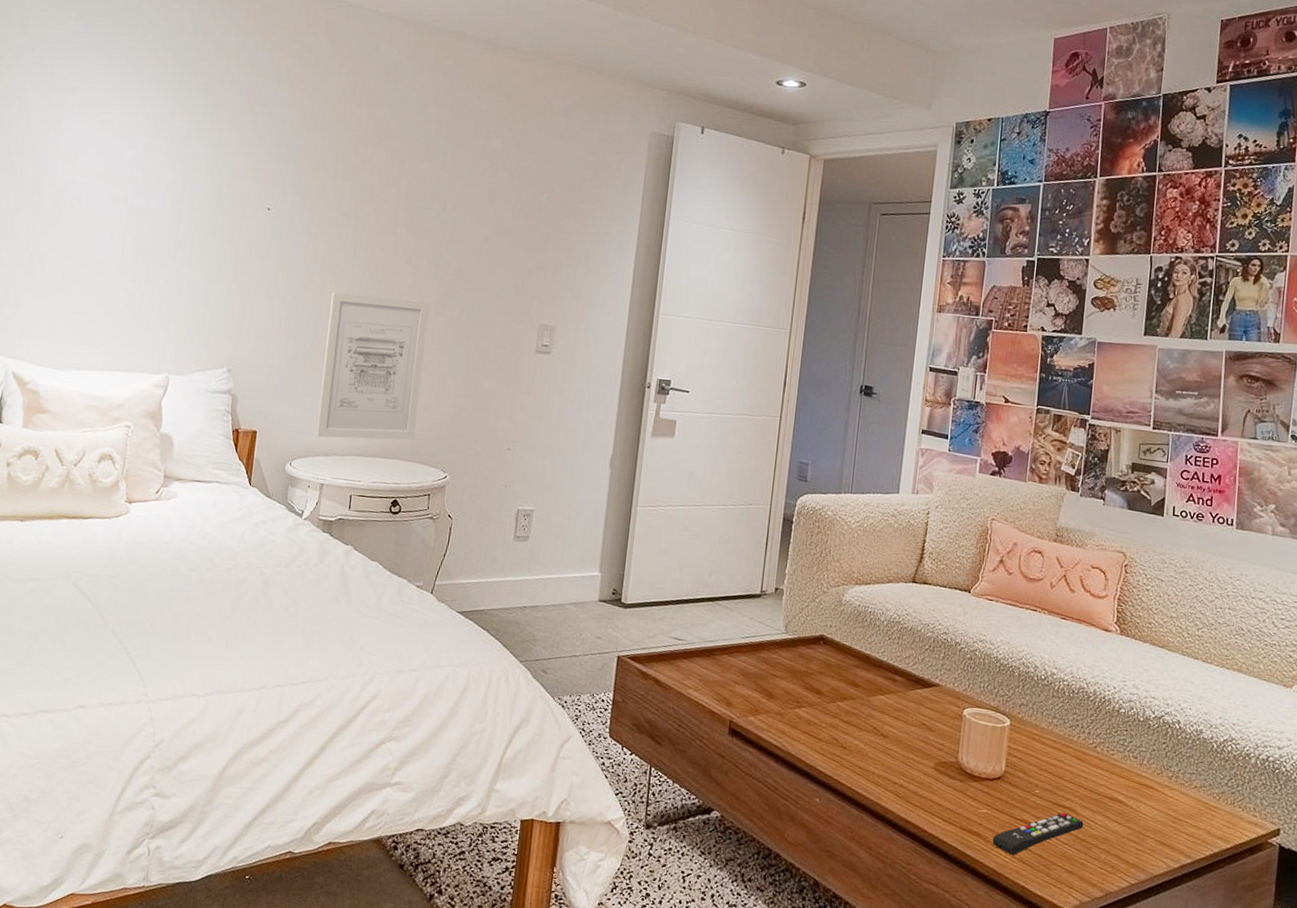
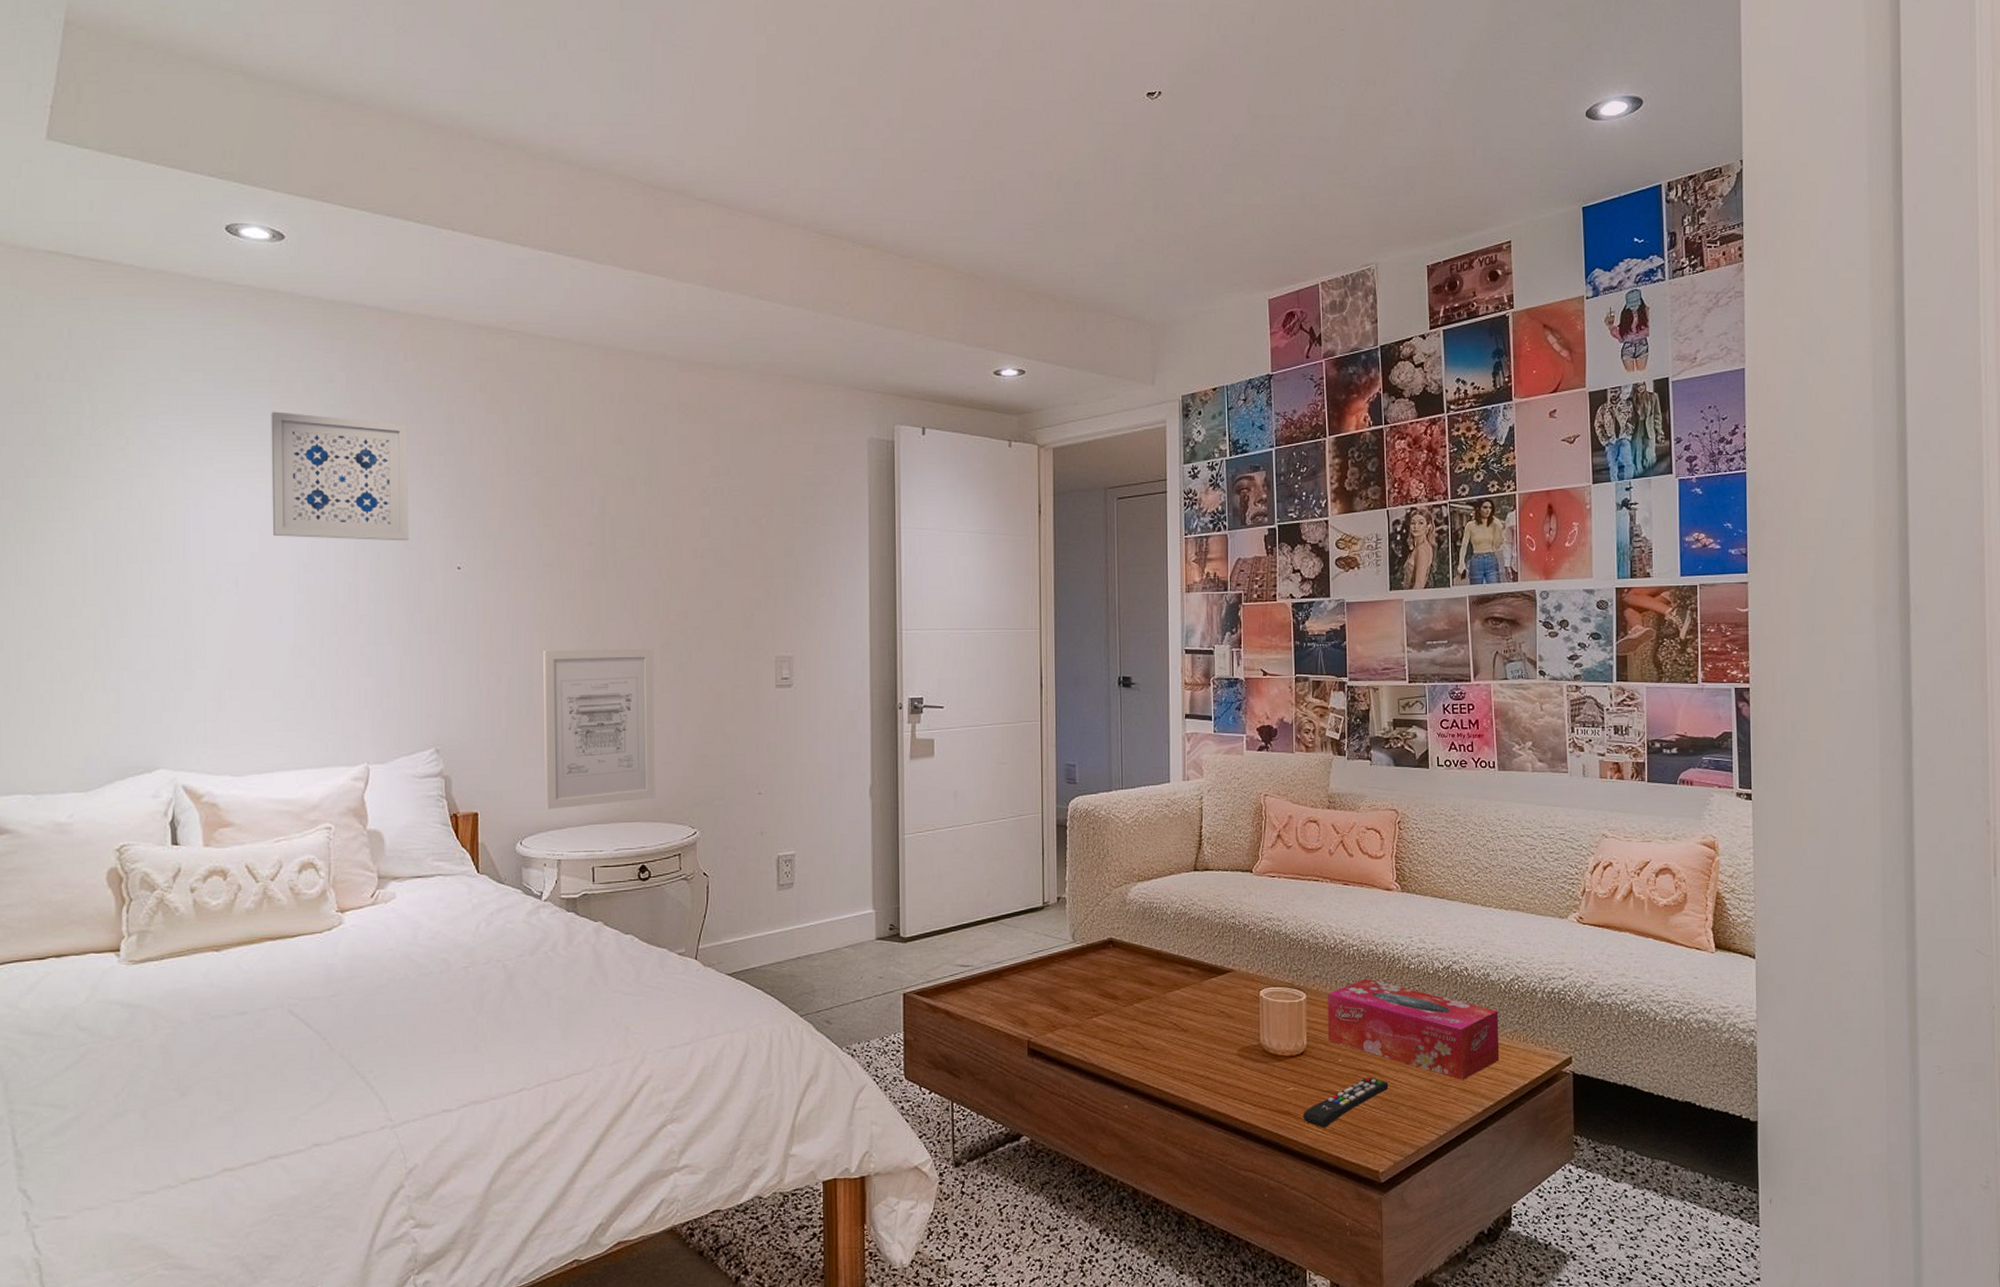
wall art: none [115,52,241,180] -> present [271,411,409,541]
tissue box: none [1027,714,1208,833] -> present [1328,978,1500,1081]

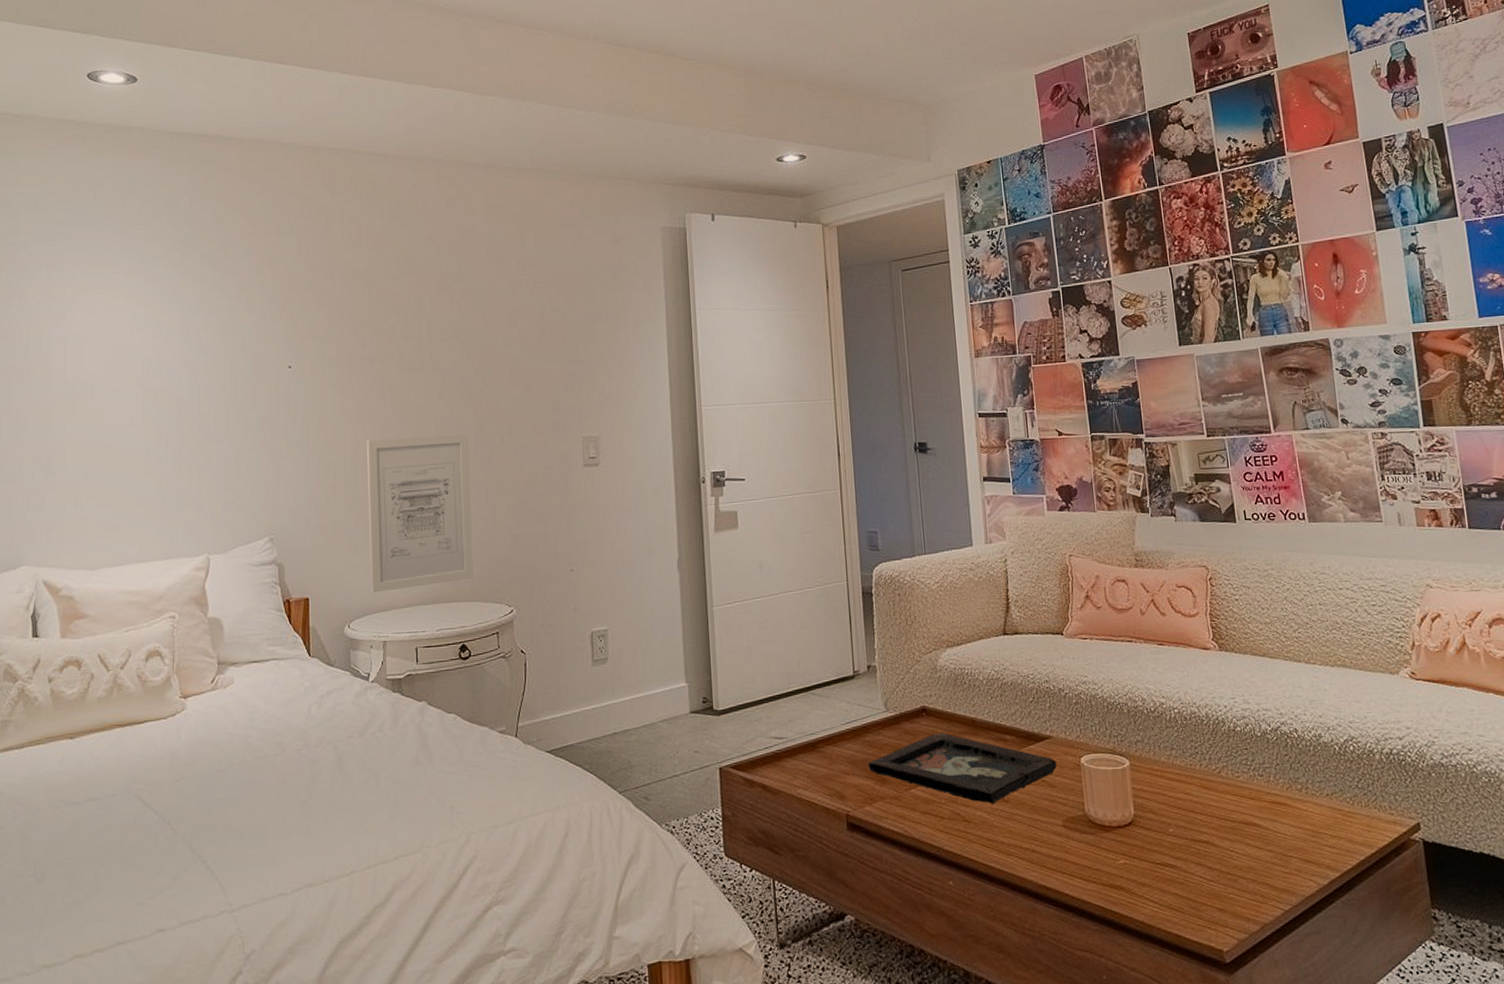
wall art: present [271,411,409,541] -> none [124,233,245,346]
decorative tray: none [1052,964,1236,1033] -> present [868,732,1057,804]
remote control: present [1303,1076,1389,1128] -> none [1136,847,1225,904]
tissue box: present [1328,978,1500,1081] -> none [1152,742,1342,851]

